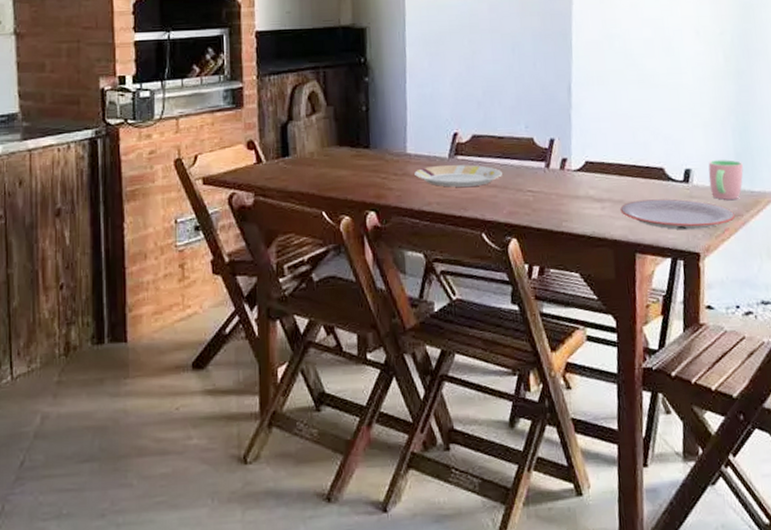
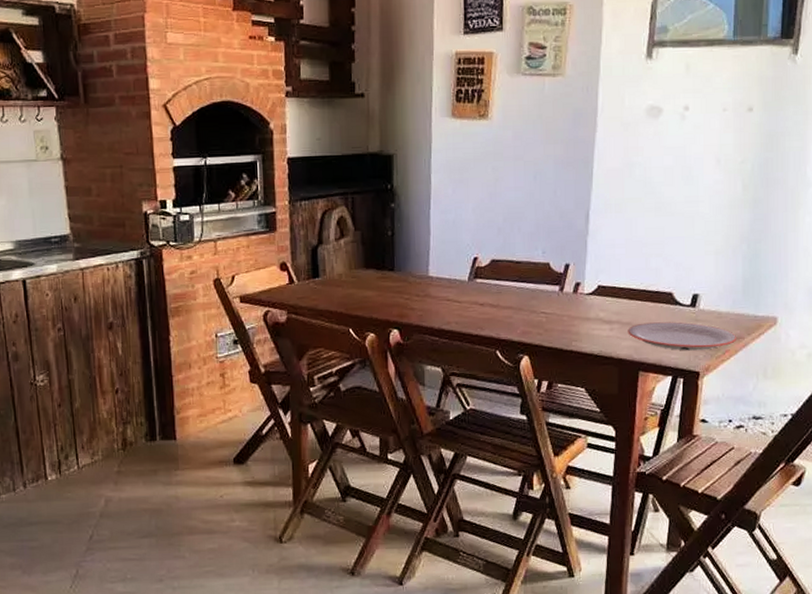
plate: present [414,164,502,187] -> none [436,287,518,308]
cup: present [708,159,744,200] -> none [715,286,749,323]

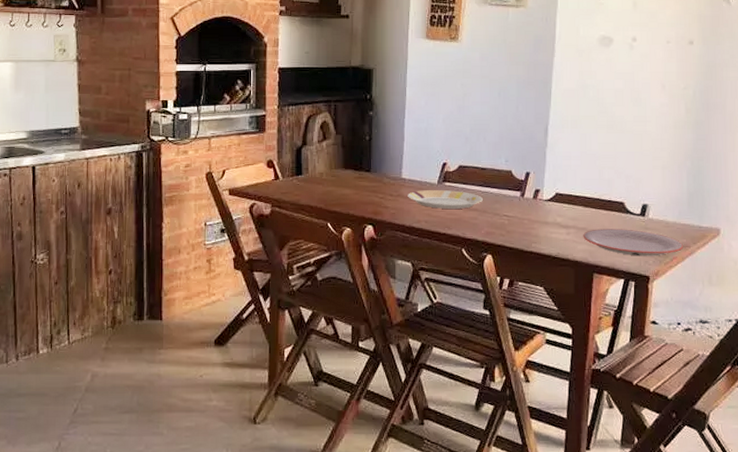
plate: none [436,287,518,308] -> present [408,189,483,209]

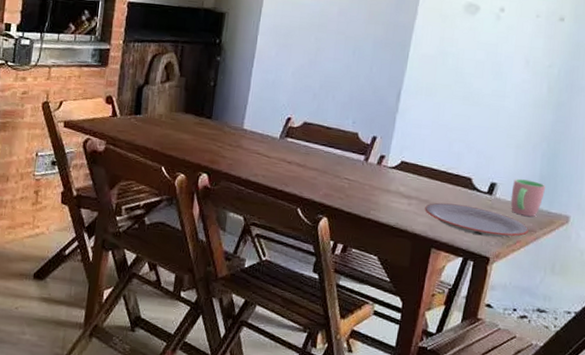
plate: present [408,189,483,209] -> none [247,143,325,167]
cup: none [663,198,694,232] -> present [510,179,545,217]

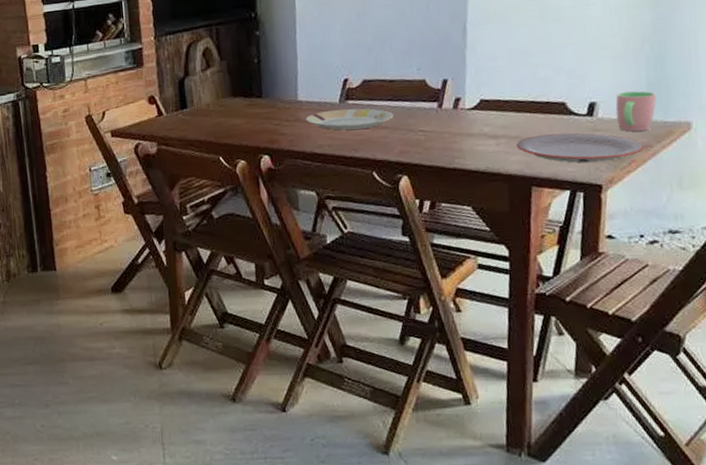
plate: none [247,143,325,167] -> present [306,108,393,130]

